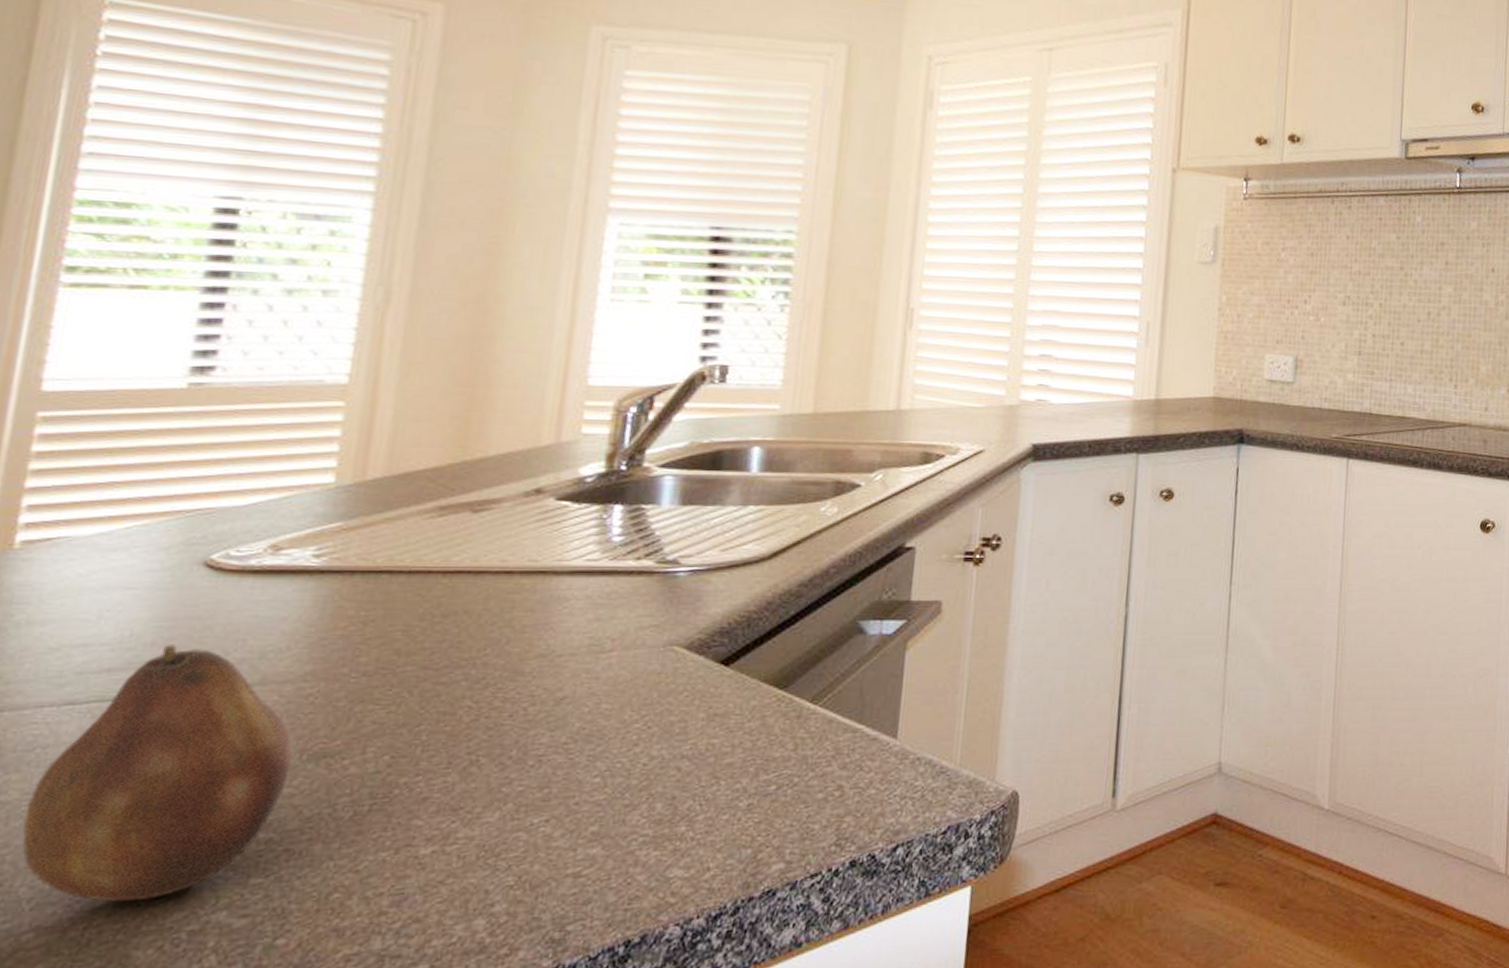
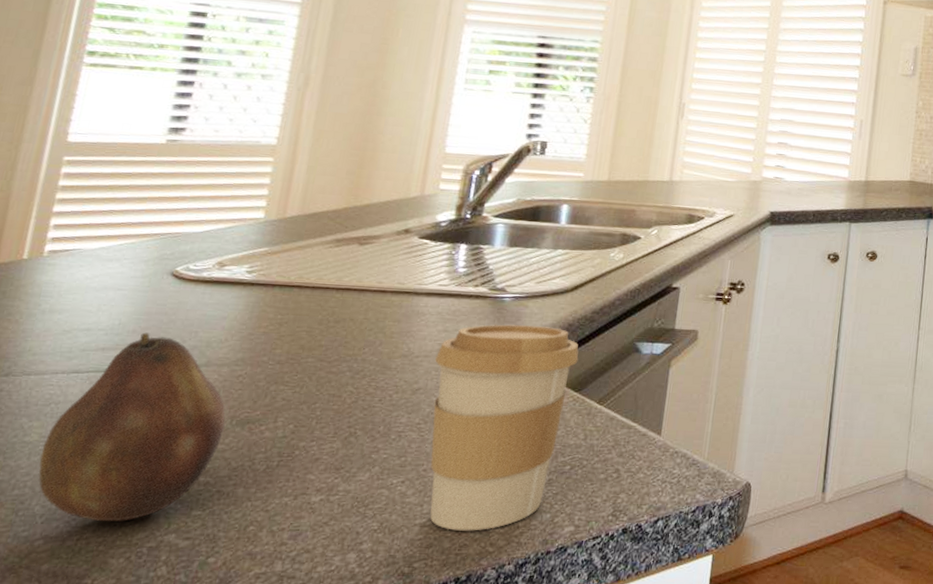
coffee cup: none [584,607,783,880] -> present [430,324,579,531]

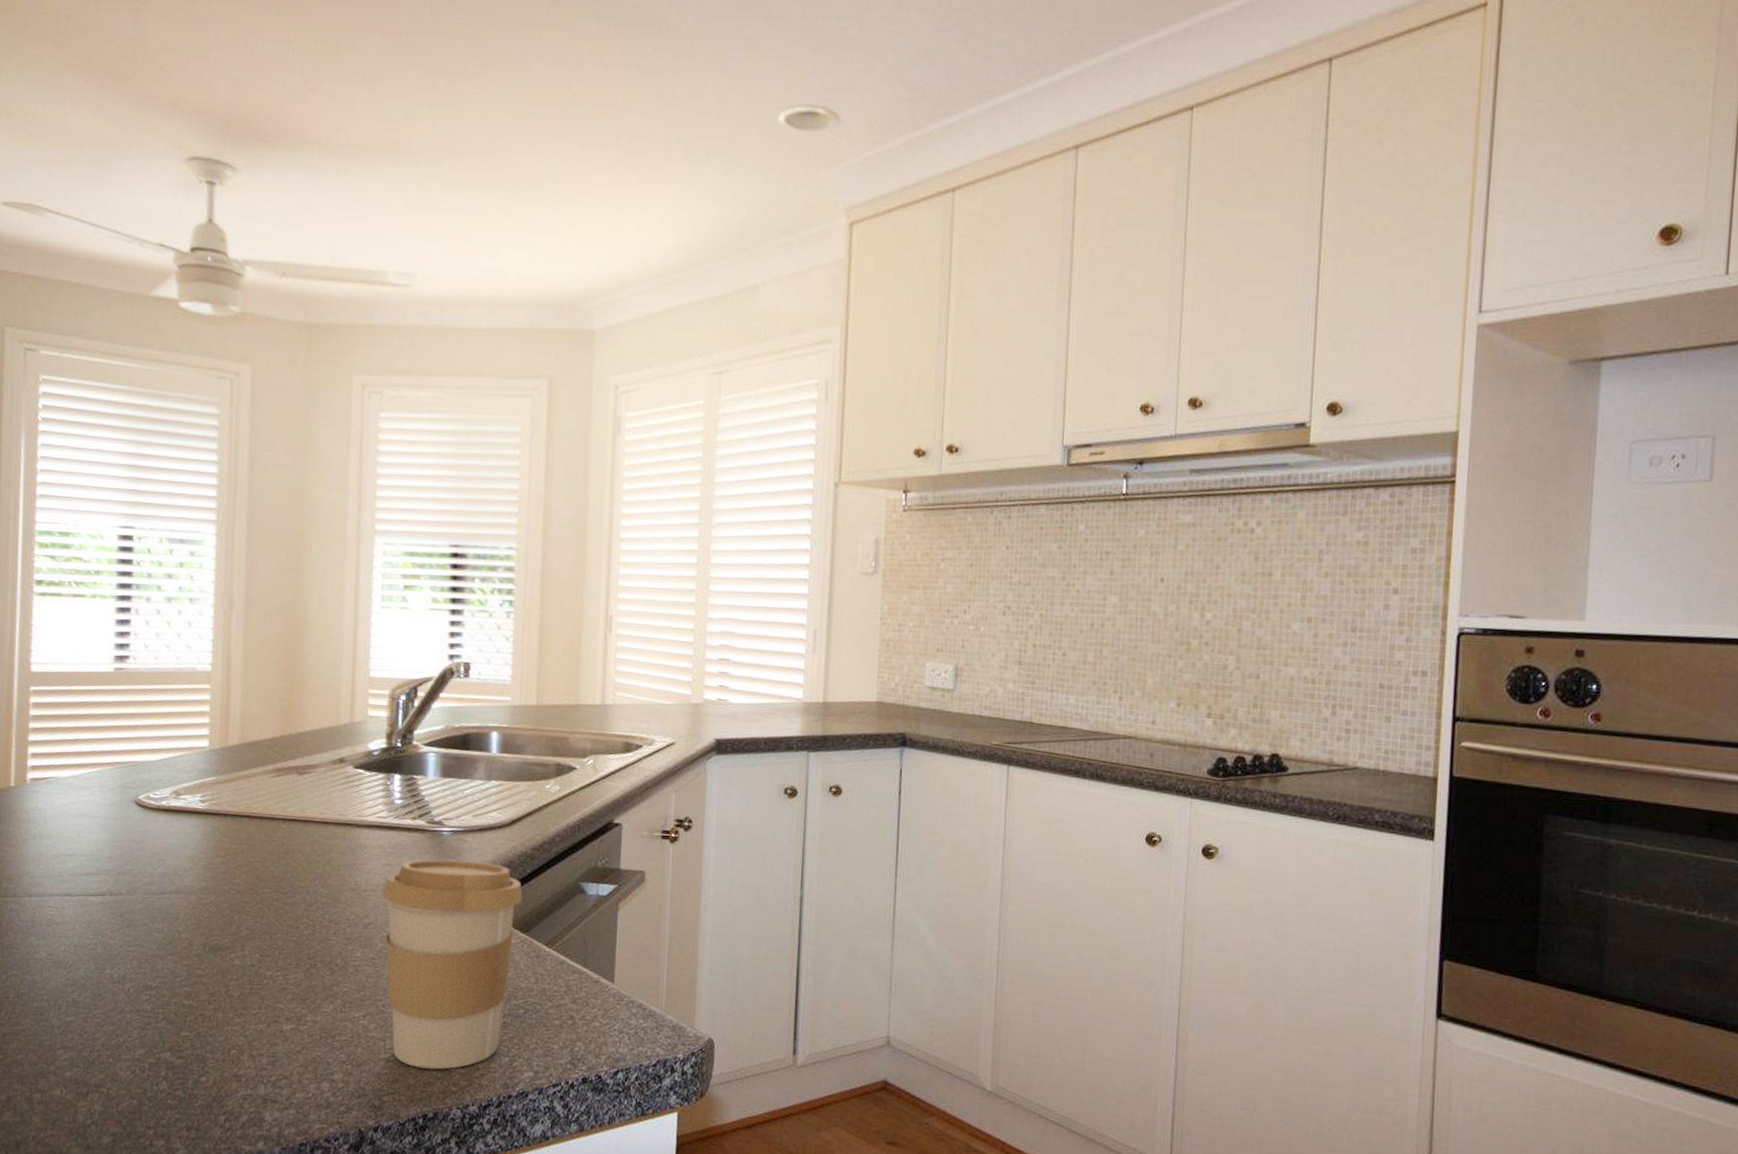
fruit: present [38,332,226,522] -> none [50,859,199,1037]

